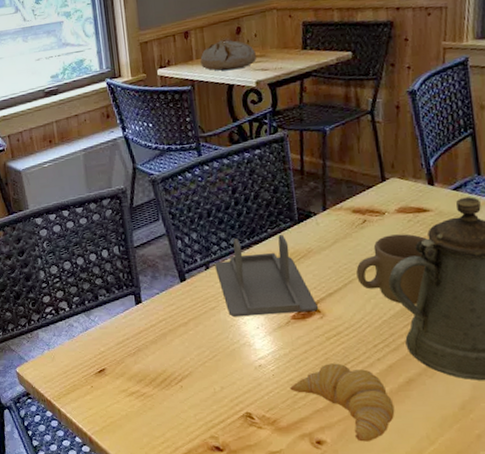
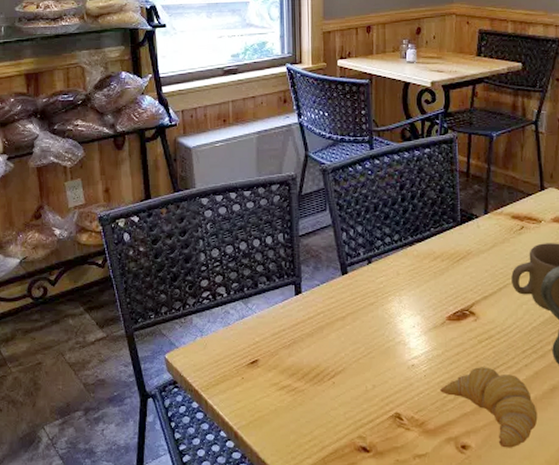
bread: present [200,40,257,71] -> none [380,39,434,68]
napkin holder: present [215,234,318,316] -> none [377,234,473,314]

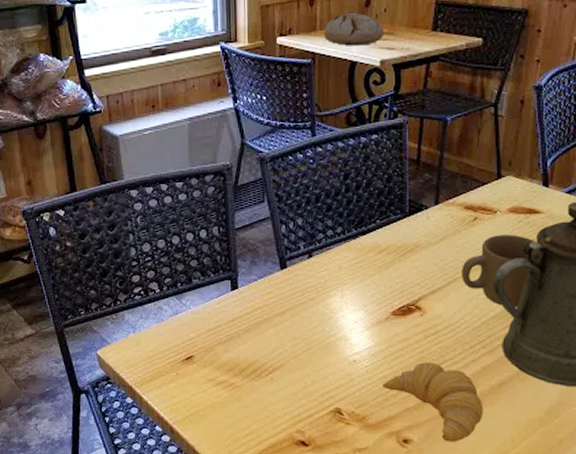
bread: none [380,39,434,68] -> present [324,12,385,46]

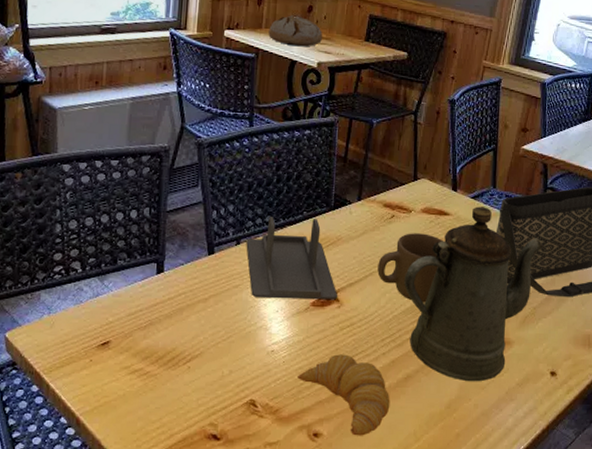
napkin holder: none [318,226,419,309] -> present [246,217,337,300]

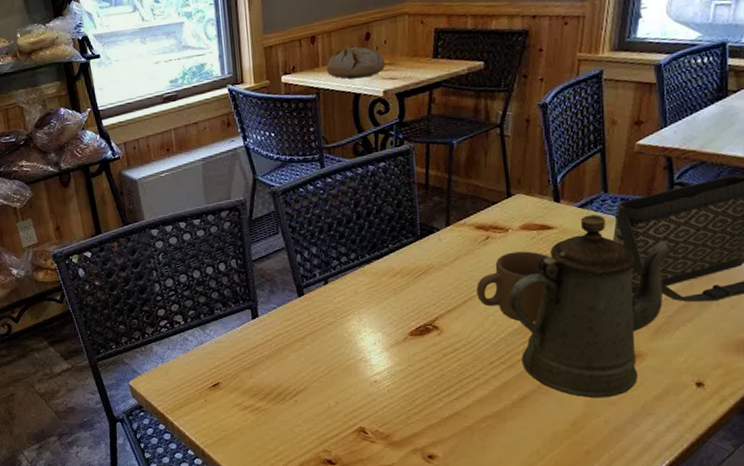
napkin holder: present [246,217,337,300] -> none [334,250,436,332]
croissant: present [298,354,390,436] -> none [404,379,507,457]

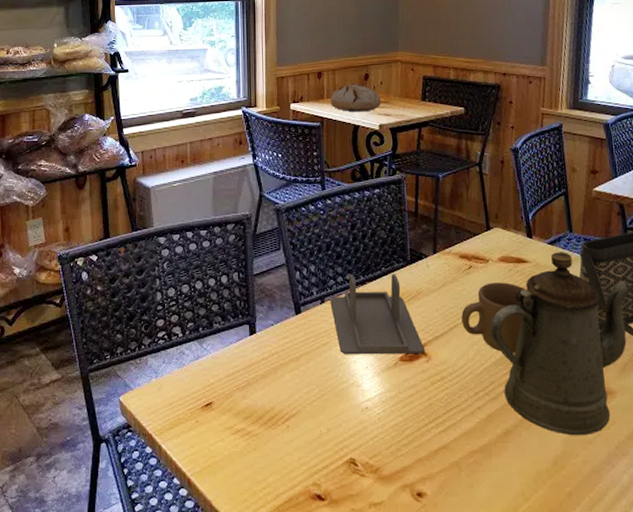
napkin holder: none [334,250,436,332] -> present [330,274,424,355]

